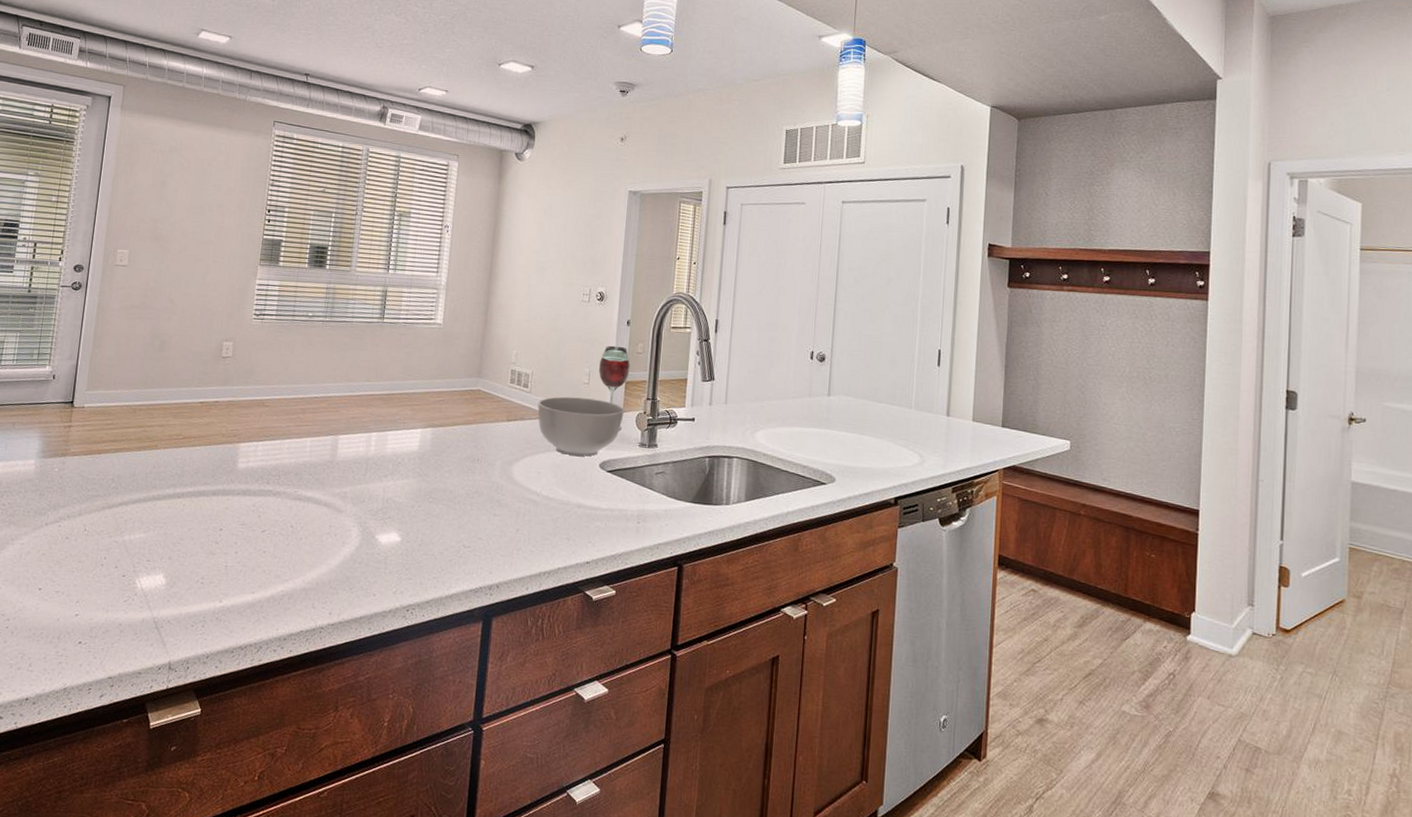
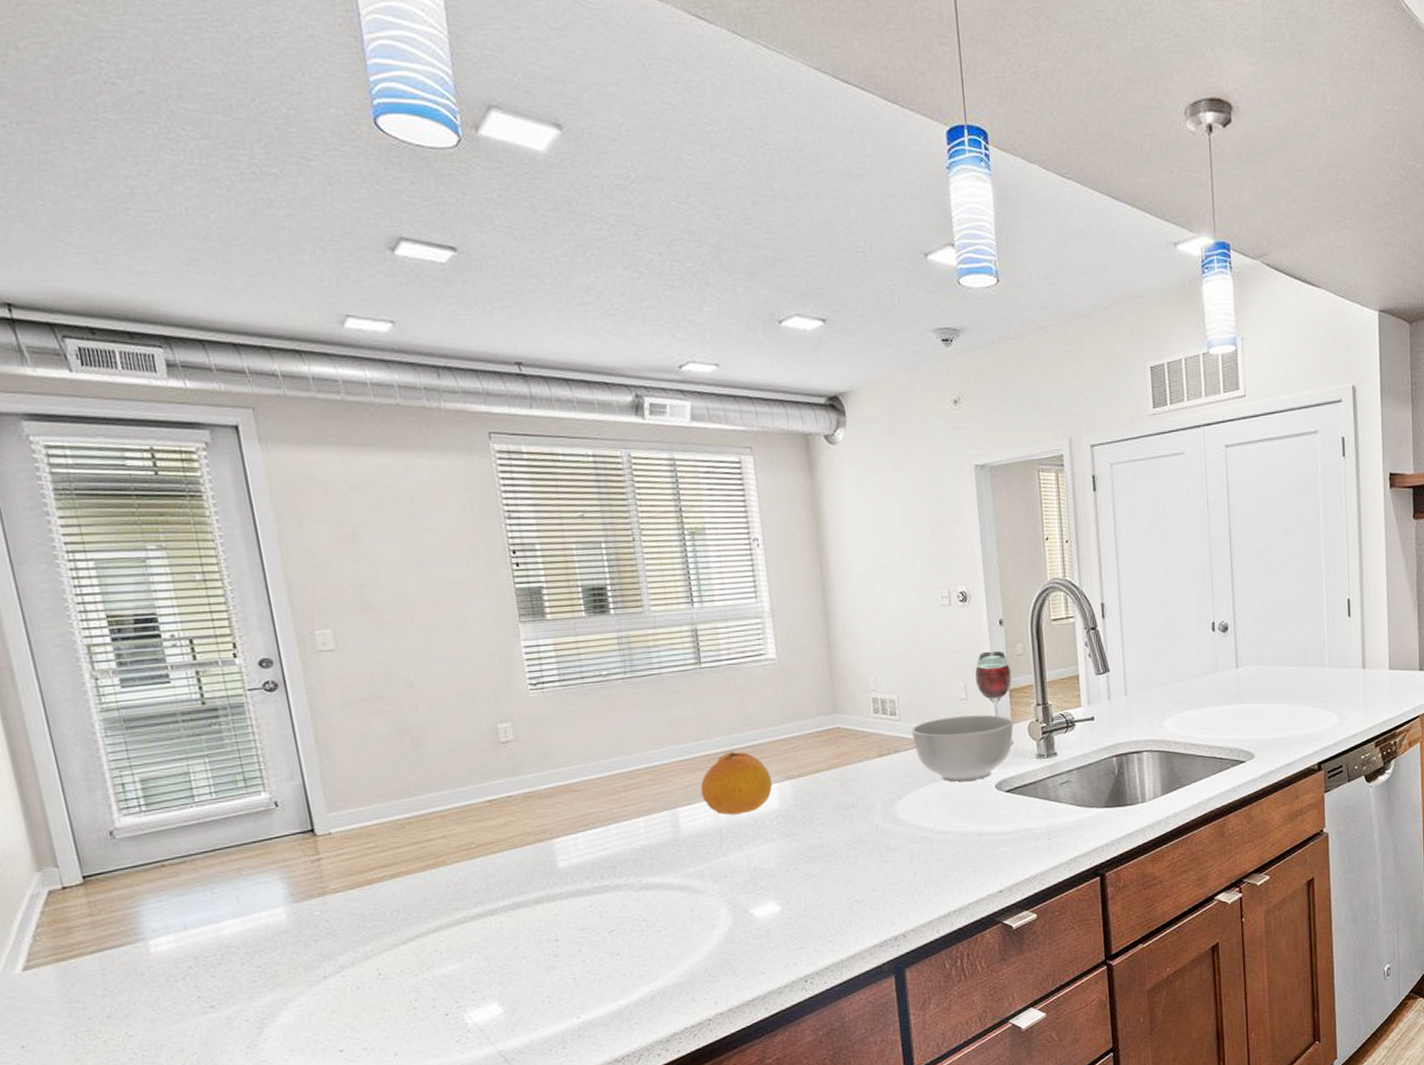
fruit: none [359,395,418,450] -> present [700,751,773,815]

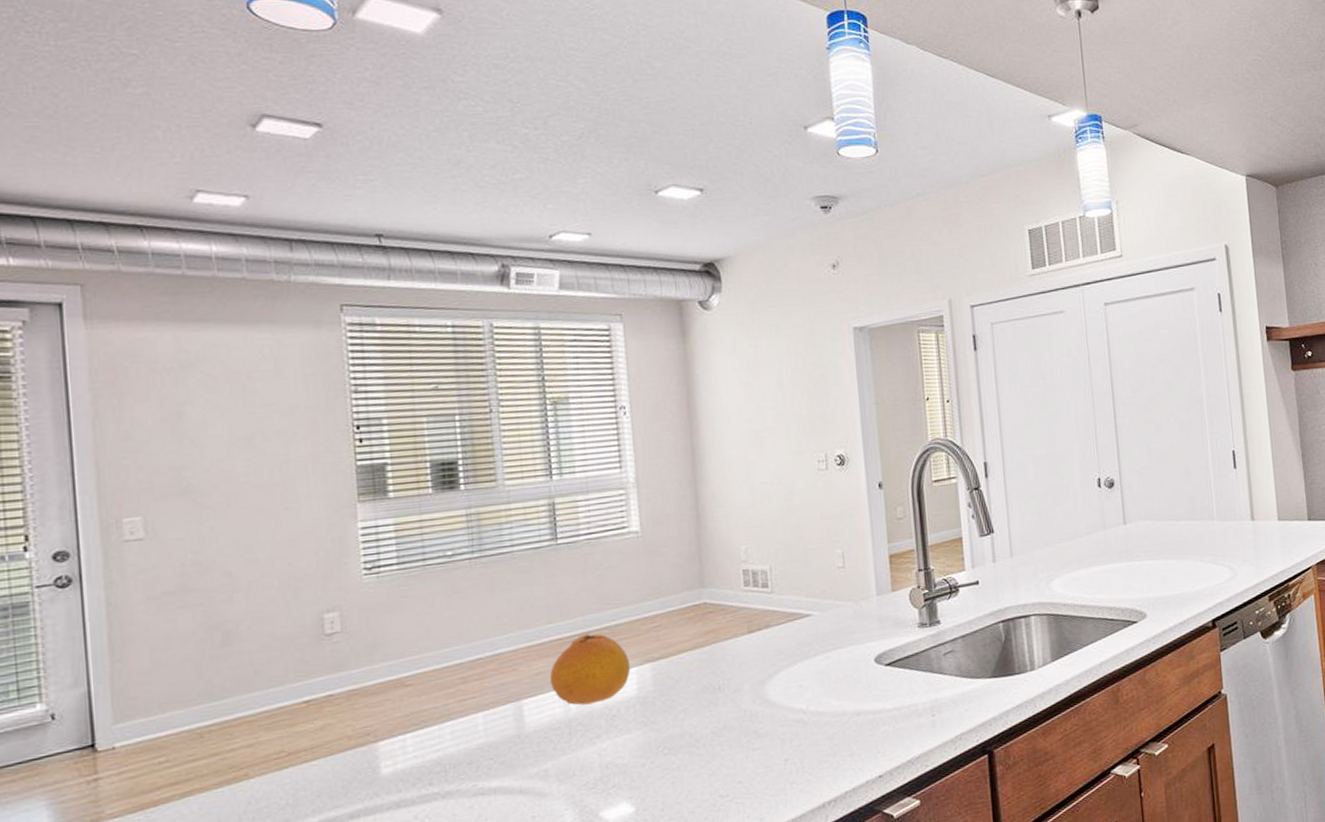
bowl: present [910,714,1014,782] -> none [783,583,894,657]
wineglass: present [975,650,1013,743] -> none [853,515,894,613]

